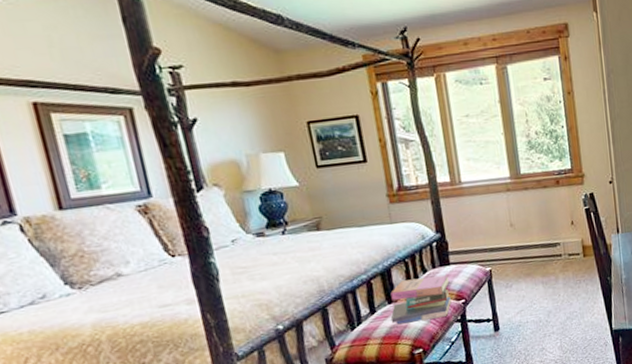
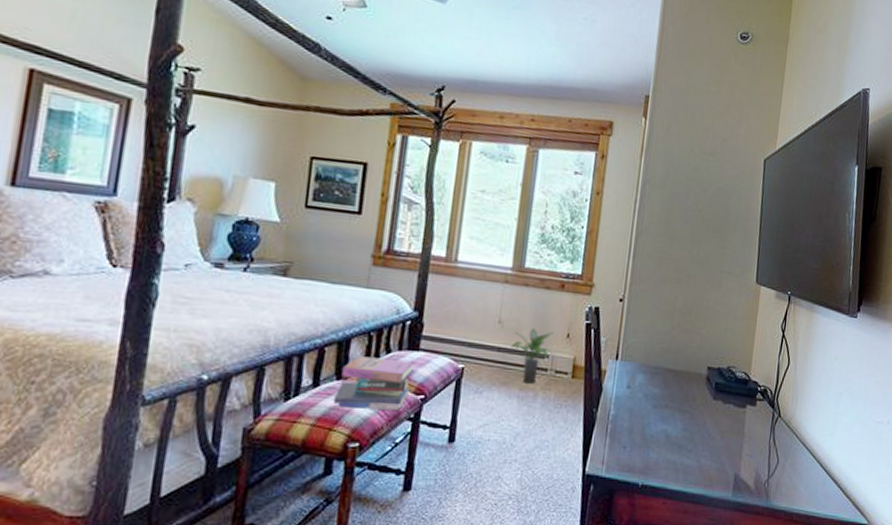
potted plant: none [526,223,562,270] -> present [510,328,553,384]

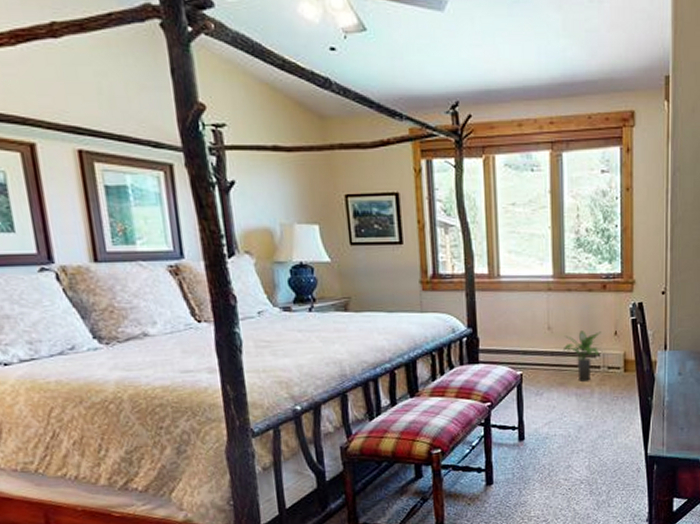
books: present [333,356,414,410] -> none [411,373,477,421]

